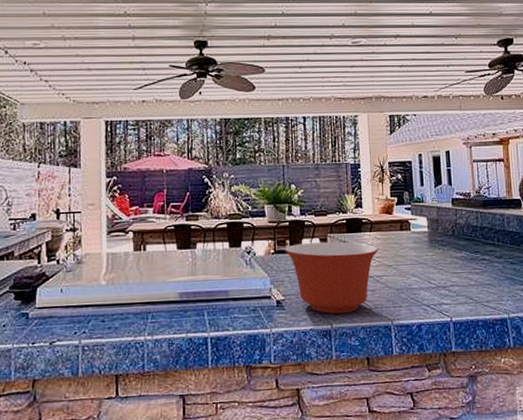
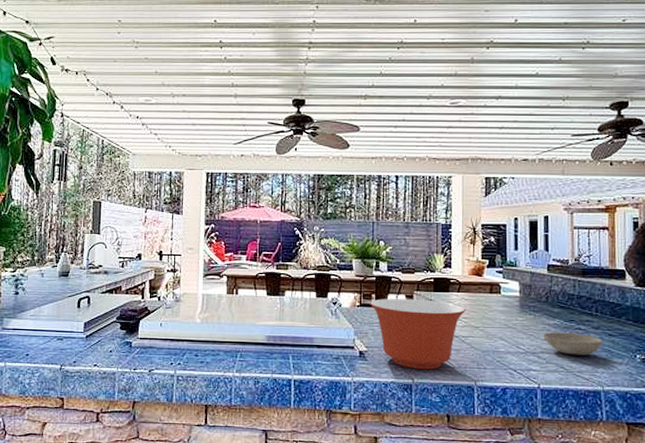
bowl: none [452,263,506,286] -> present [543,332,603,356]

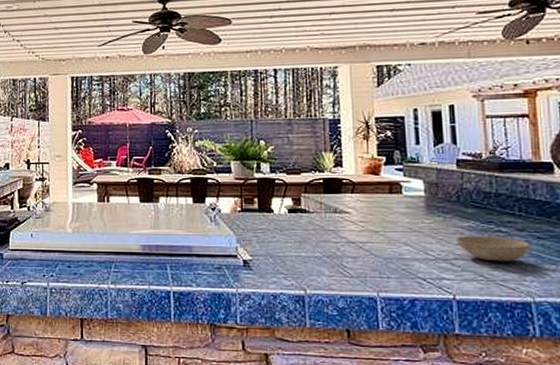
mixing bowl: present [370,298,466,370] -> none [252,202,362,280]

